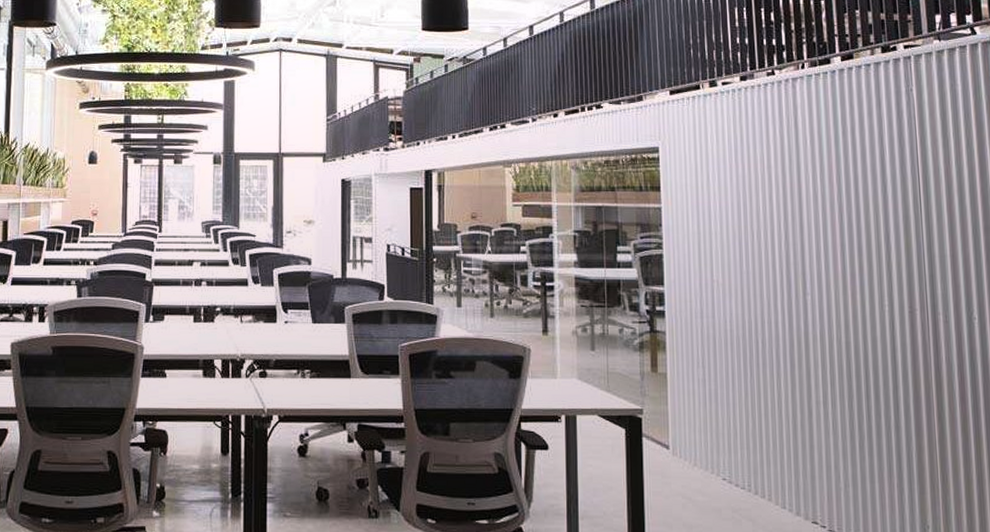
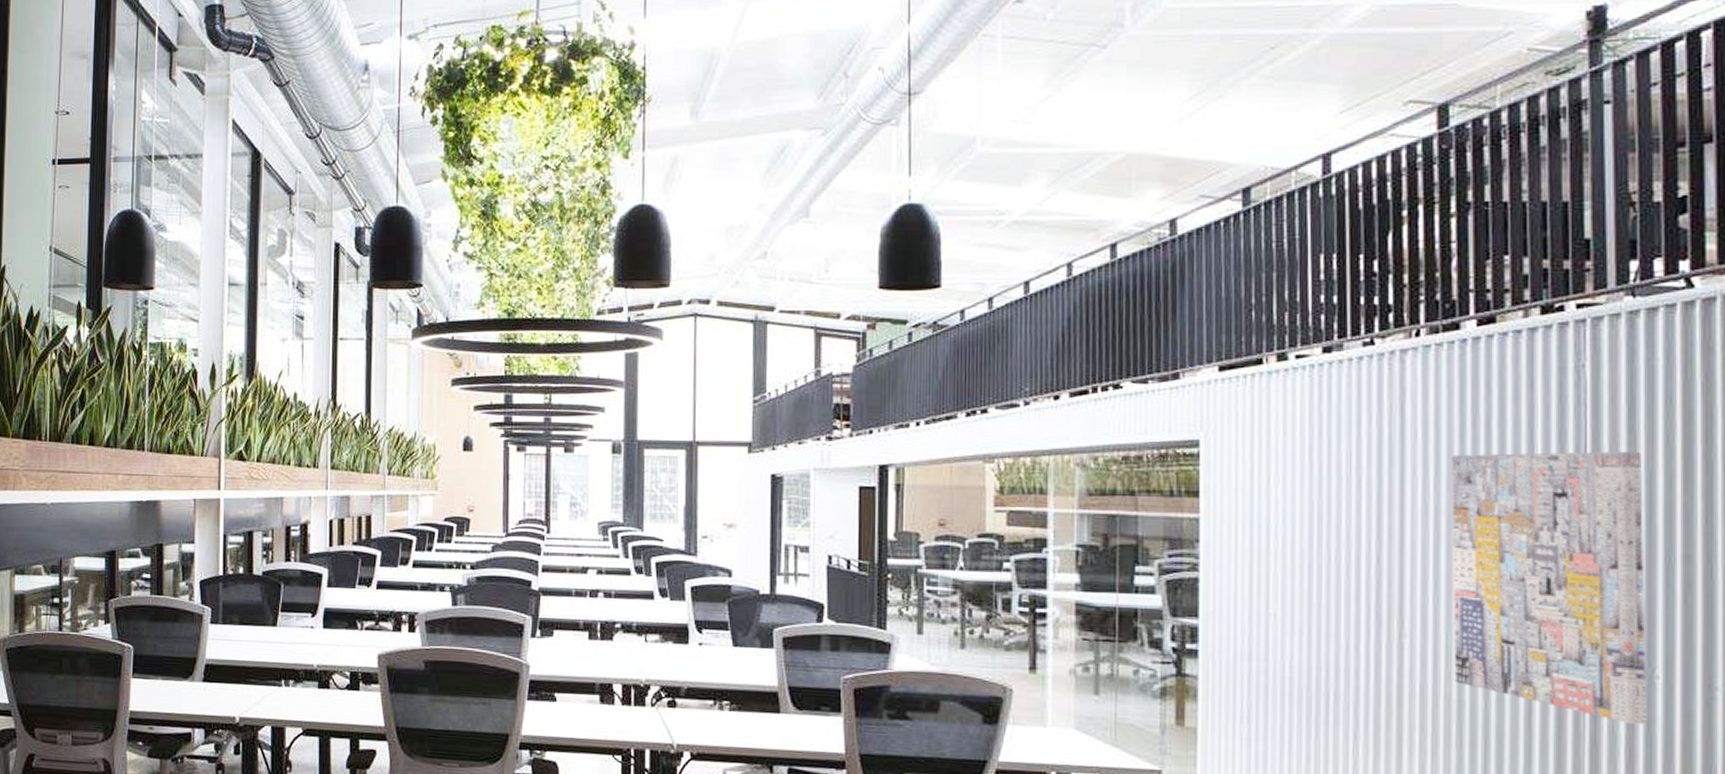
wall art: none [831,151,970,354] -> present [1451,451,1647,725]

